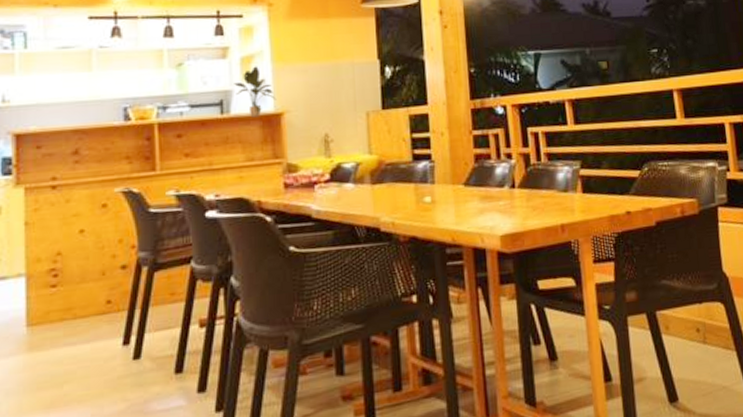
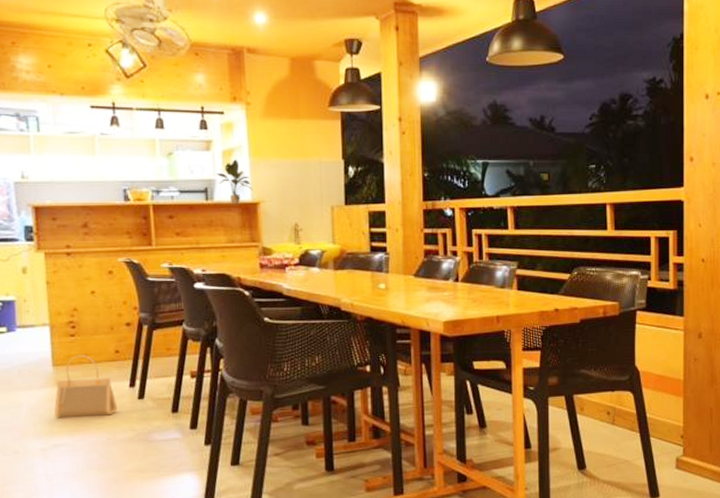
handbag: none [26,309,107,392] -> present [54,355,118,417]

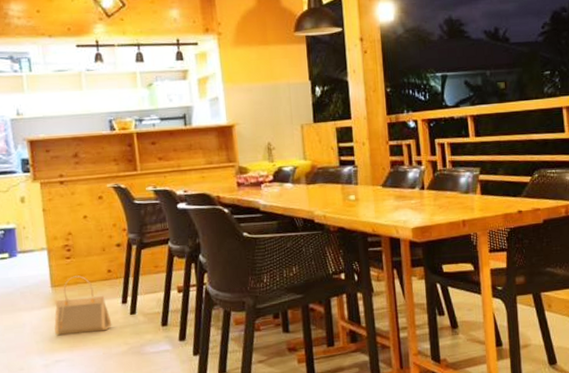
potted plant: present [217,159,254,205] -> none [194,86,228,129]

